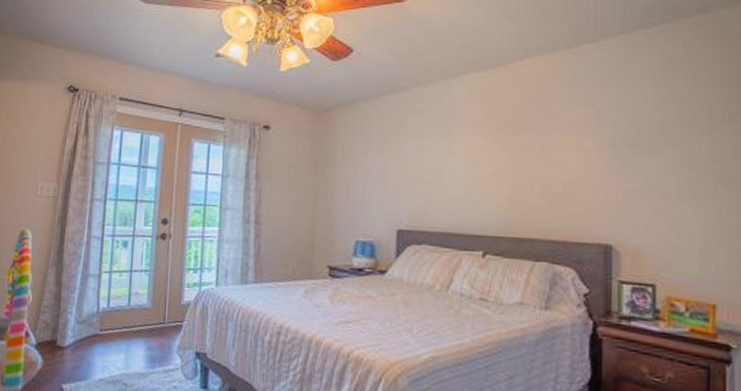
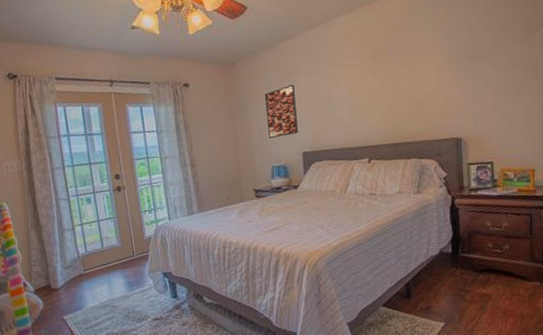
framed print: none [356,146,397,206] -> present [264,85,298,138]

